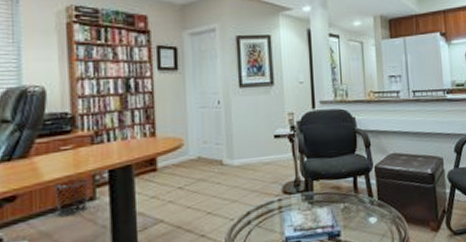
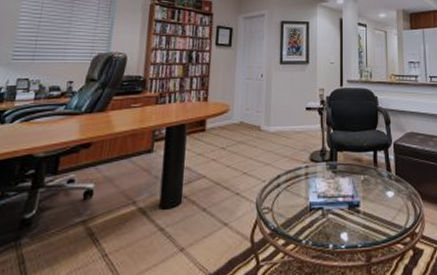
waste bin: present [53,178,90,218] -> none [121,133,151,166]

